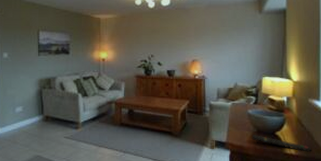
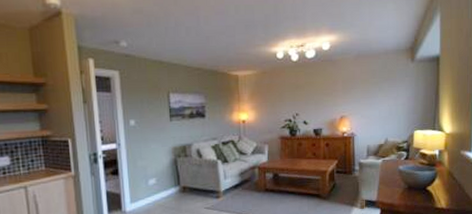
remote control: present [252,134,312,152] -> none [402,190,462,205]

